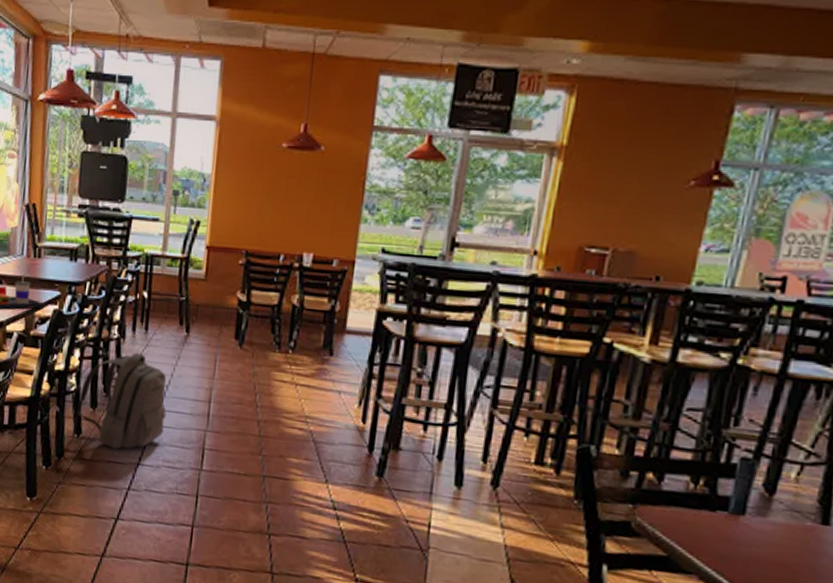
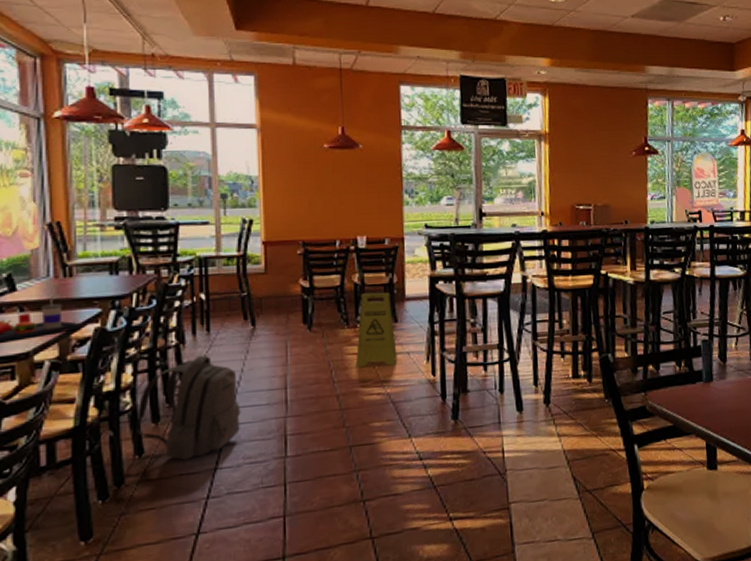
warning sign: none [281,317,330,402] -> present [355,292,398,368]

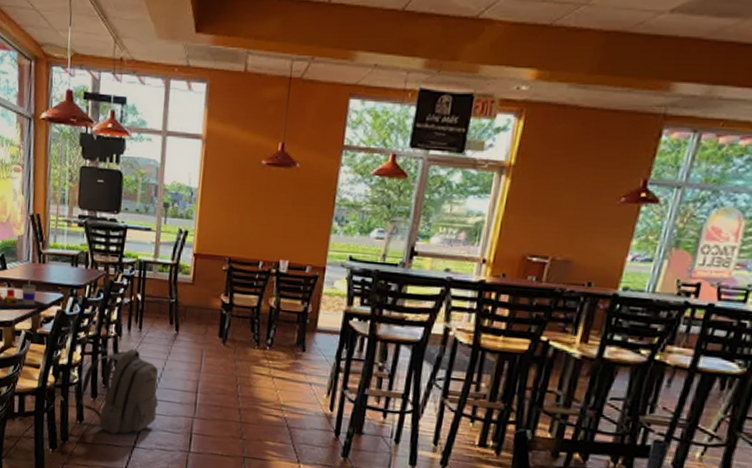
warning sign: present [355,292,398,368] -> none [259,318,303,393]

